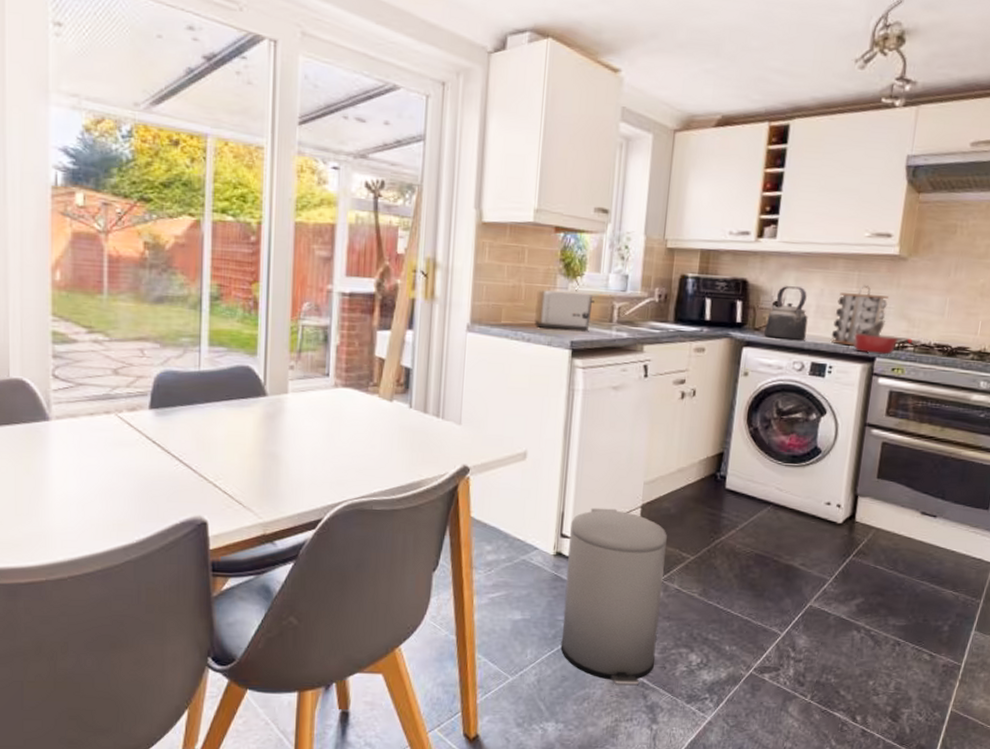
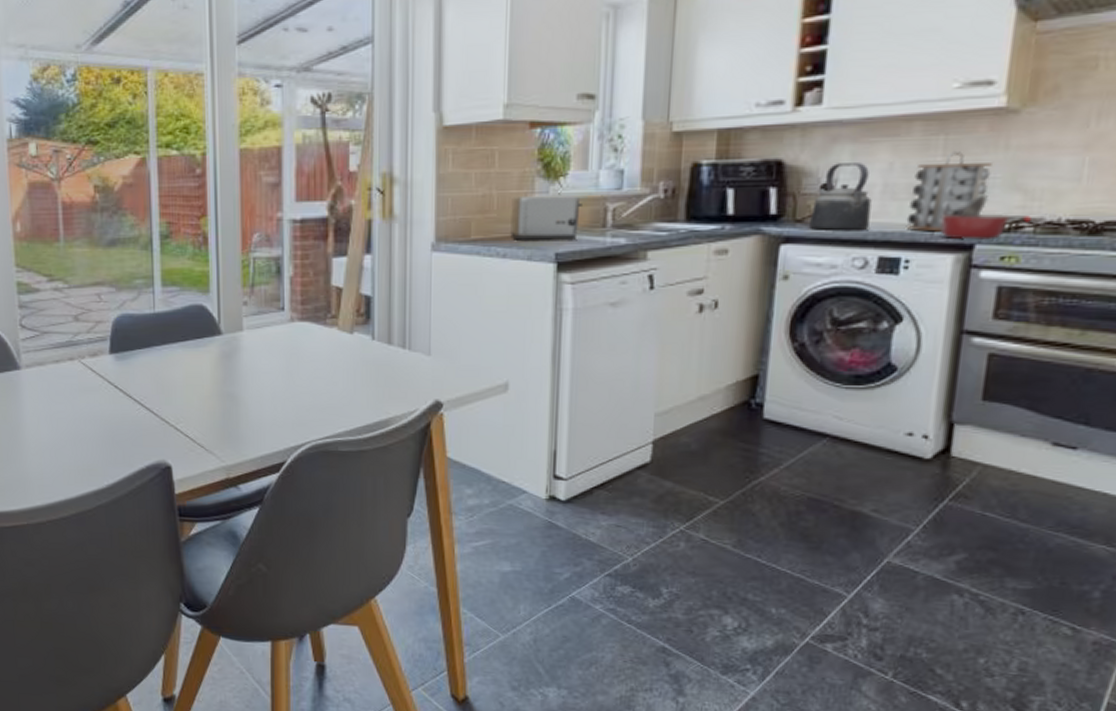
pedal bin: present [560,507,667,686] -> none [559,444,688,651]

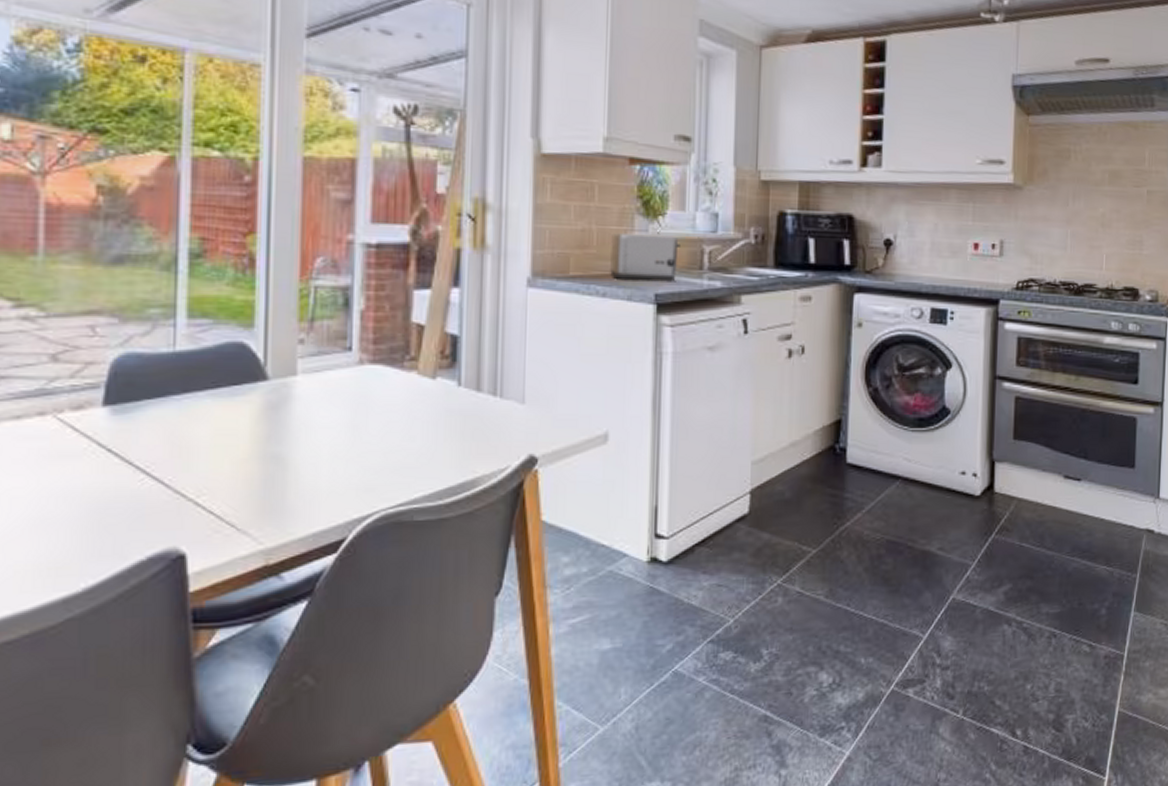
kettle: present [808,163,872,231] -> none [875,221,923,284]
spice rack: present [905,151,992,232] -> none [949,218,1007,288]
saucepan: present [940,194,1032,241] -> none [975,256,1036,297]

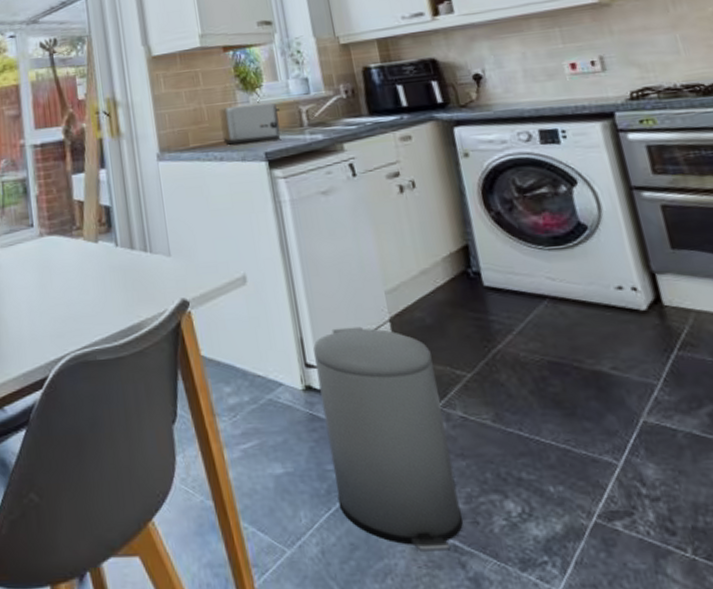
pedal bin: none [662,497,783,723] -> present [313,326,463,551]

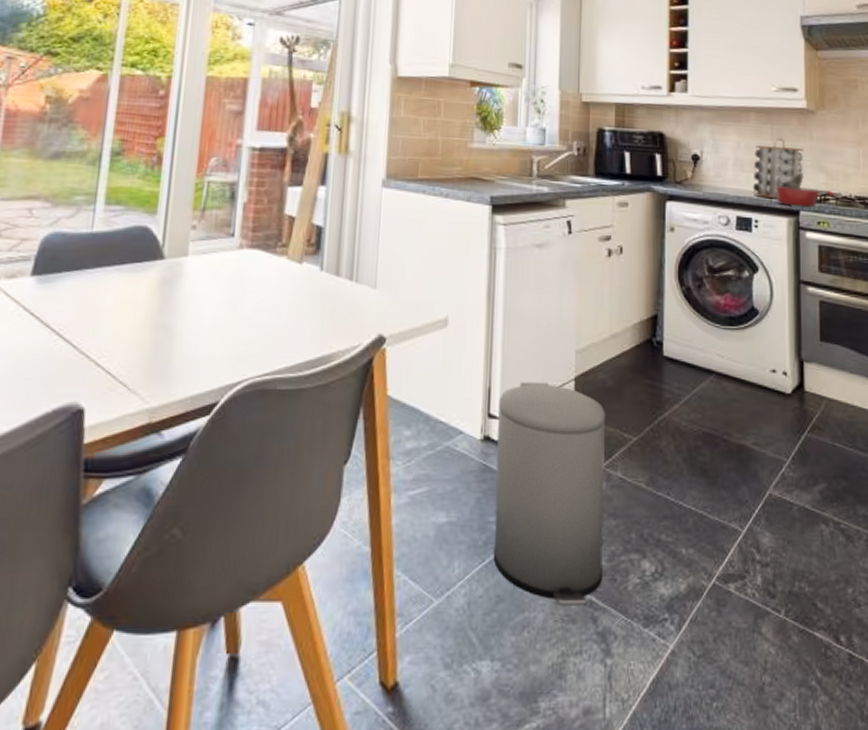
toaster: present [219,102,281,146] -> none [452,143,513,187]
spice rack: none [545,39,608,106] -> present [752,138,803,199]
saucepan: none [579,70,653,111] -> present [776,172,833,209]

